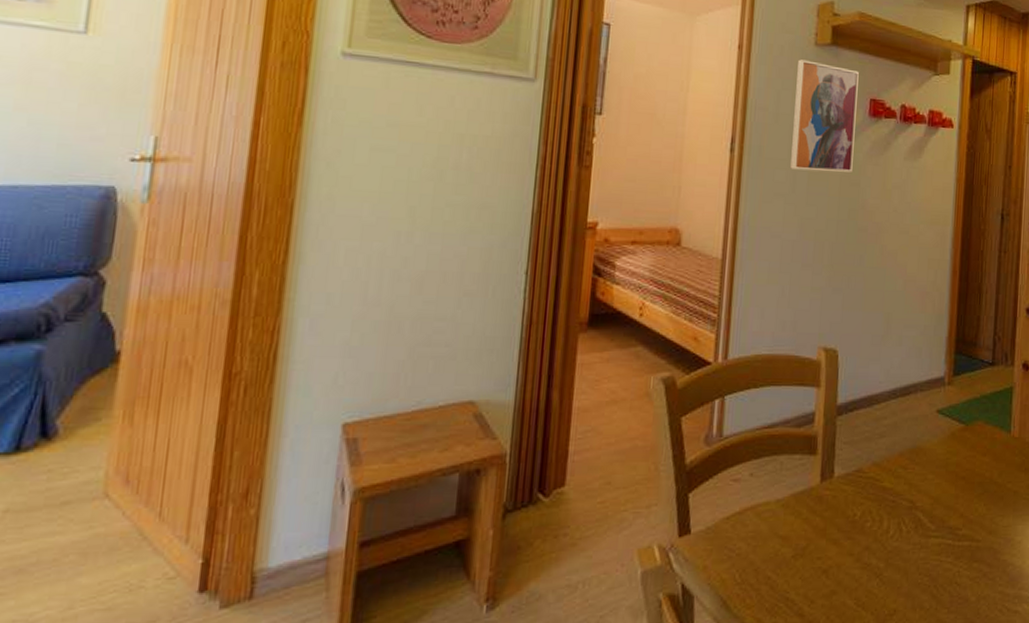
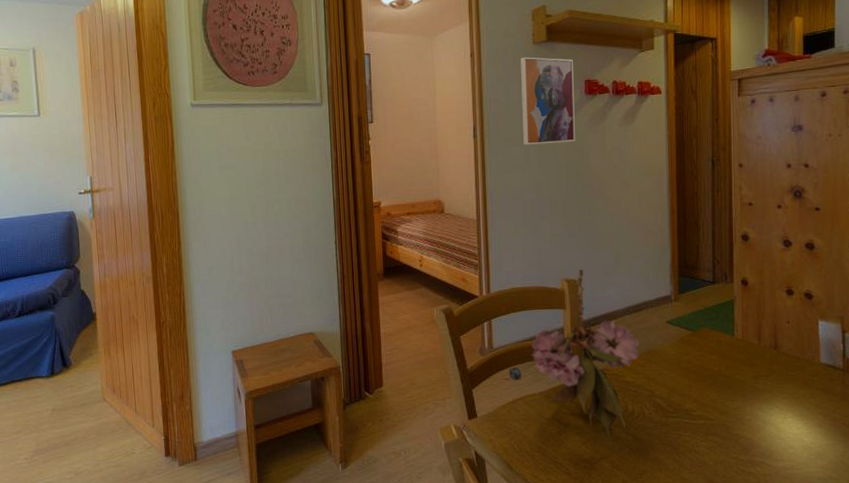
flower: none [739,335,904,574] -> present [508,269,640,445]

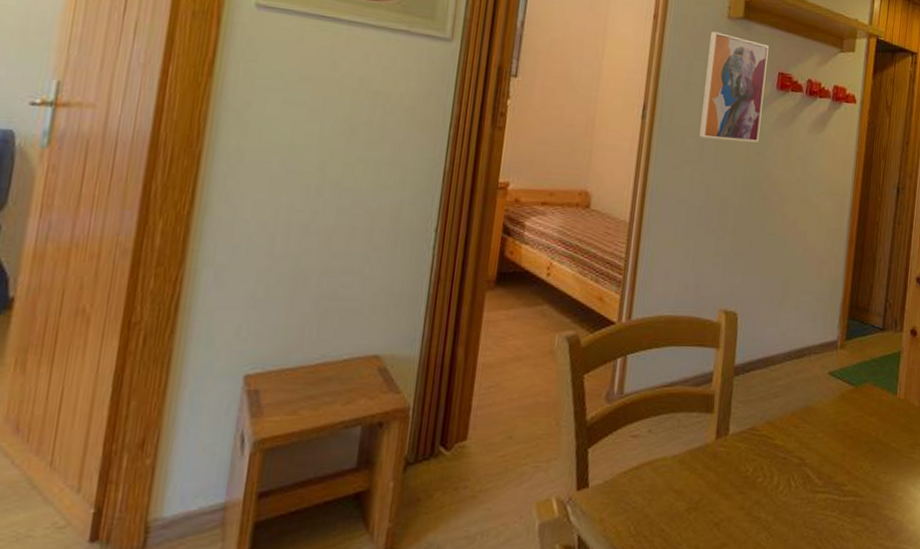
flower: present [508,269,640,445] -> none [637,299,797,527]

